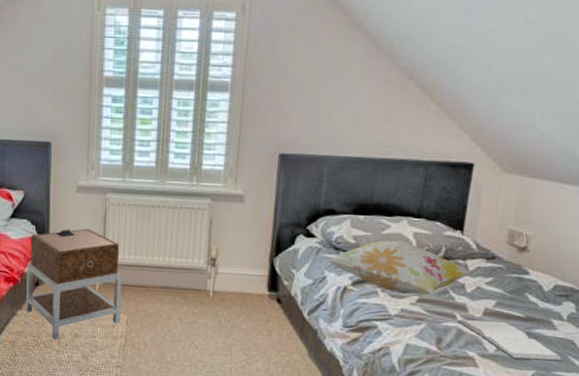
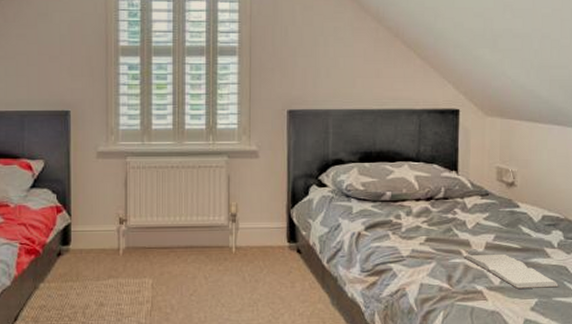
nightstand: present [26,228,123,340] -> none [49,194,146,311]
decorative pillow: present [326,240,472,296] -> none [339,184,470,235]

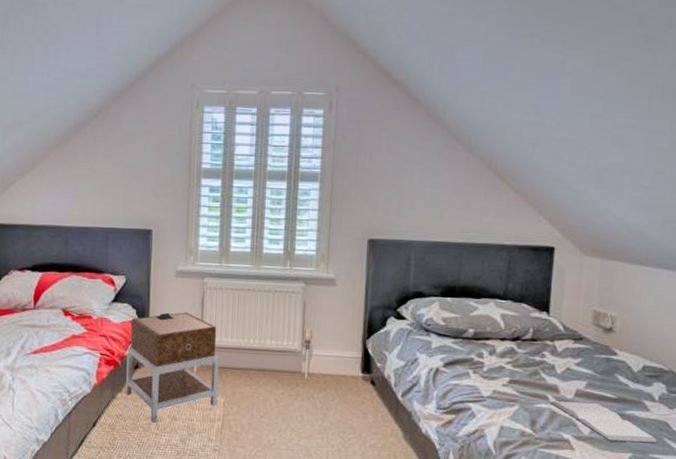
nightstand: none [49,194,146,311] -> present [126,312,220,423]

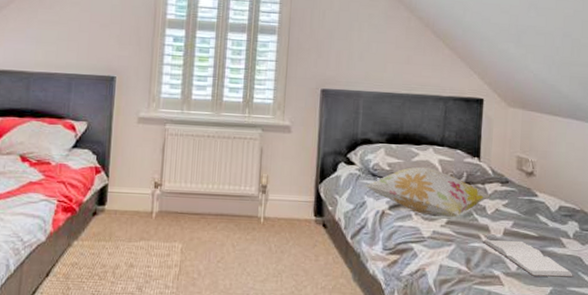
nightstand: present [126,312,220,423] -> none [82,158,179,271]
decorative pillow: none [417,321,561,377] -> present [365,166,491,218]

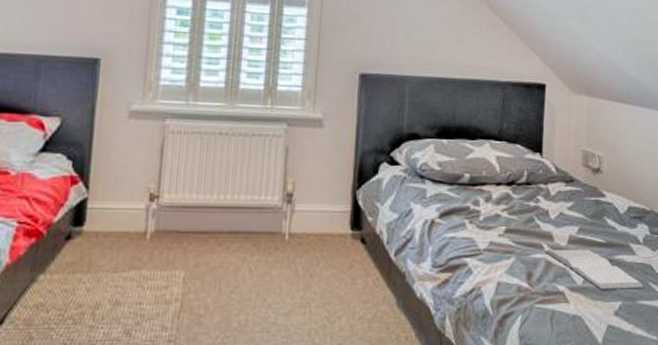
decorative pillow: present [365,166,491,218] -> none [411,165,554,225]

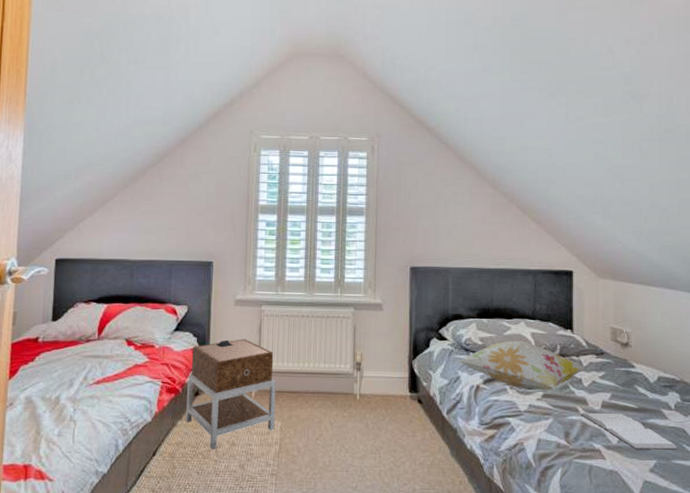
nightstand: none [51,163,181,312] -> present [186,339,277,449]
decorative pillow: none [411,165,554,225] -> present [458,340,586,391]

